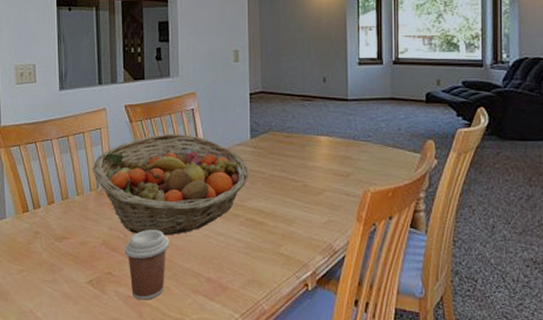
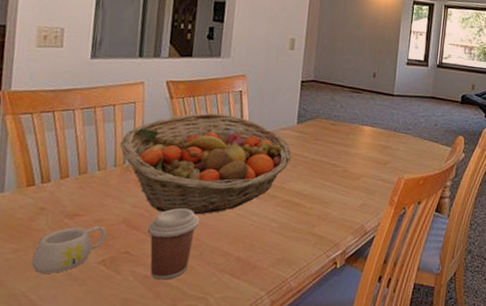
mug: none [34,248,91,293] -> present [32,226,107,274]

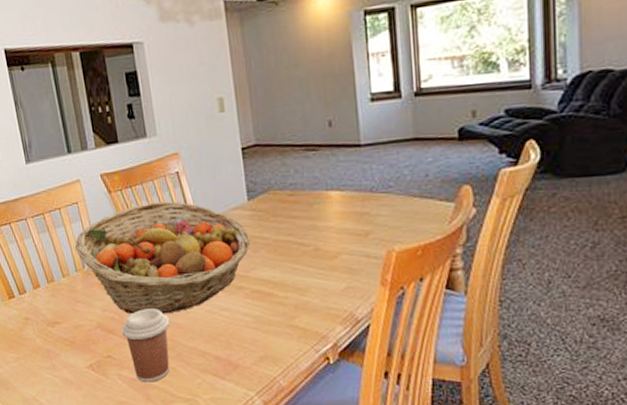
mug: present [32,226,107,274] -> none [31,332,88,379]

